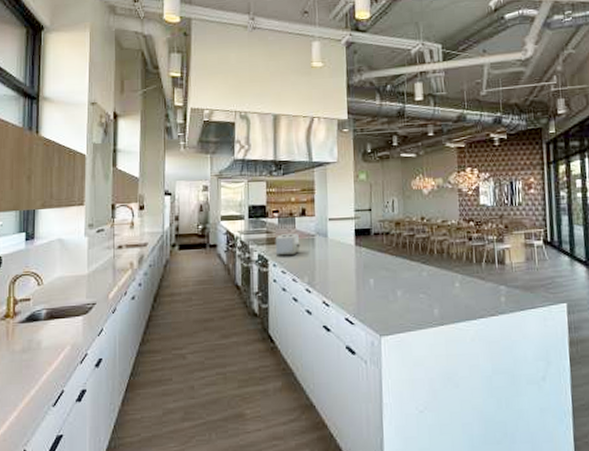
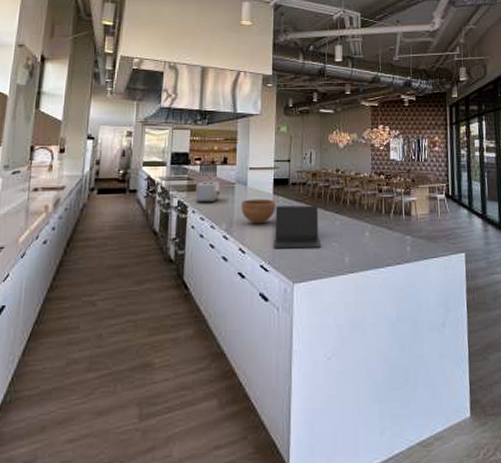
bowl: none [322,250,359,277] -> present [241,198,276,224]
laptop: none [357,255,408,302] -> present [272,205,321,249]

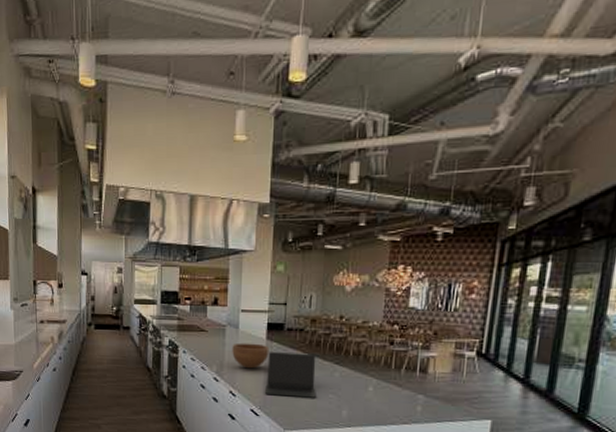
toaster: present [195,181,220,204] -> none [186,322,211,345]

